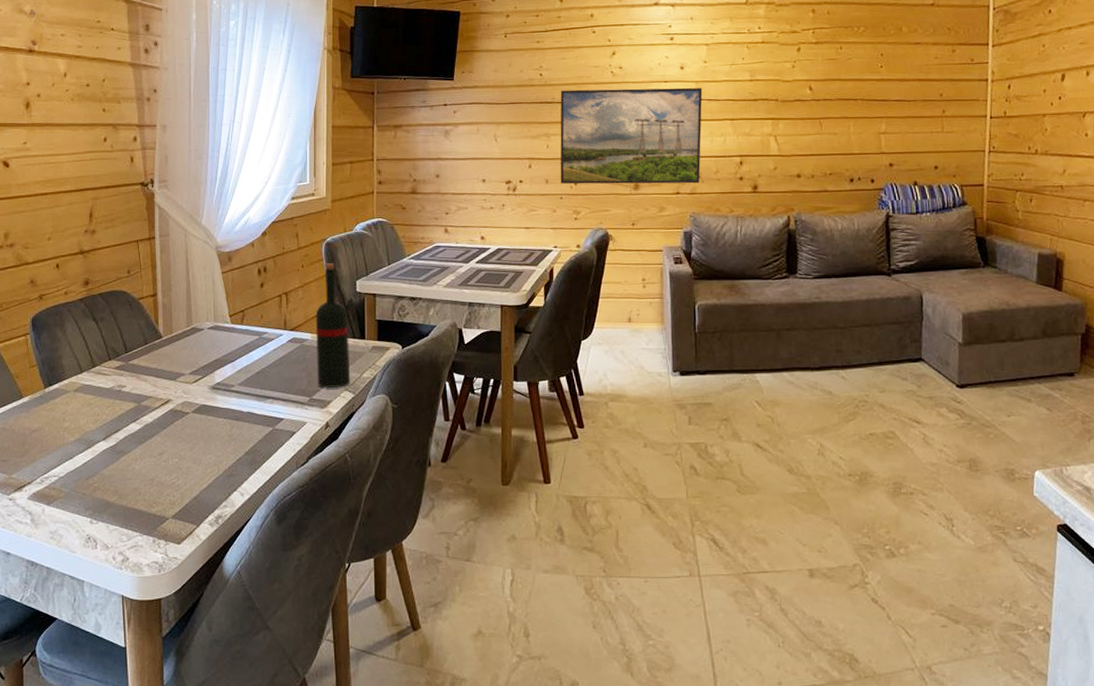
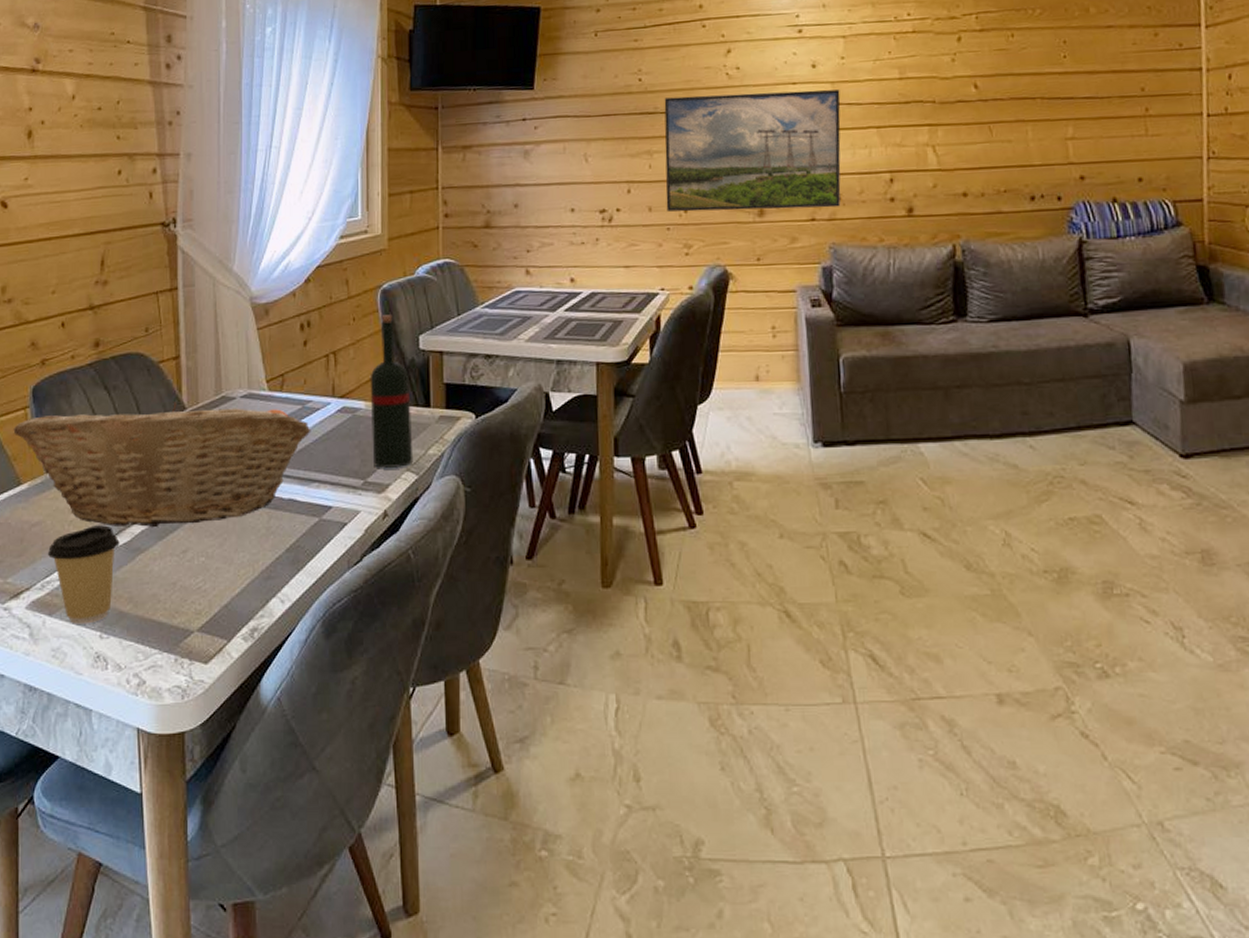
fruit basket: none [16,332,267,434] -> present [13,402,311,527]
coffee cup: none [46,432,107,512] -> present [48,525,120,624]

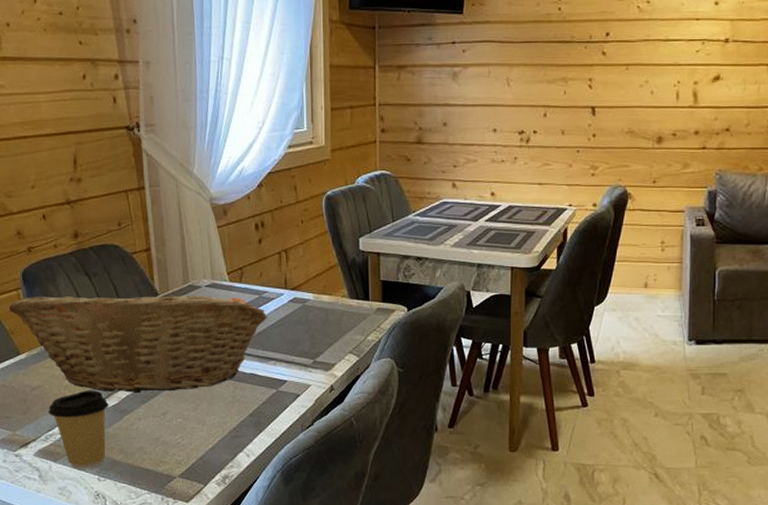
wine bottle: present [370,315,414,468] -> none [317,219,355,350]
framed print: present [664,89,841,212] -> none [577,26,738,138]

